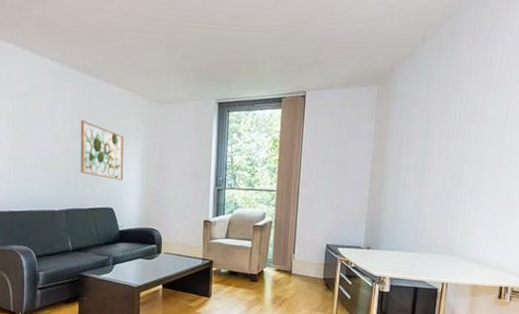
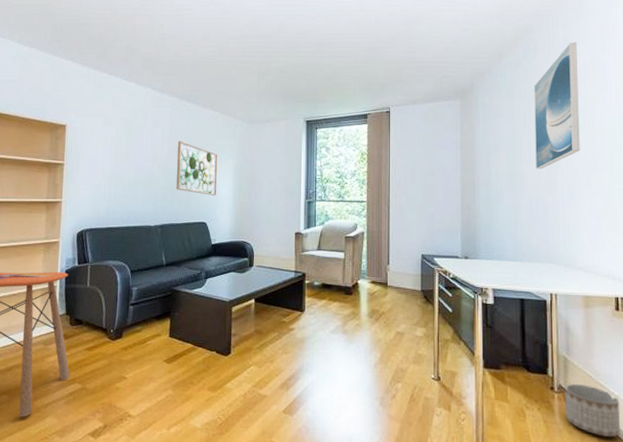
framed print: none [445,26,503,163] -> present [534,42,580,170]

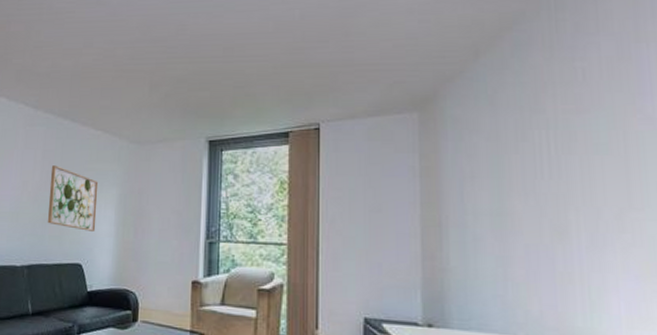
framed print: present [534,42,580,170] -> none [529,31,605,207]

